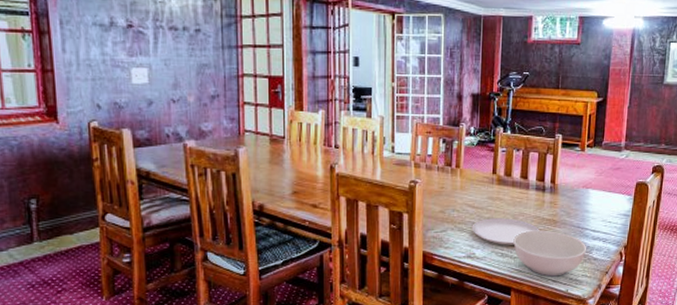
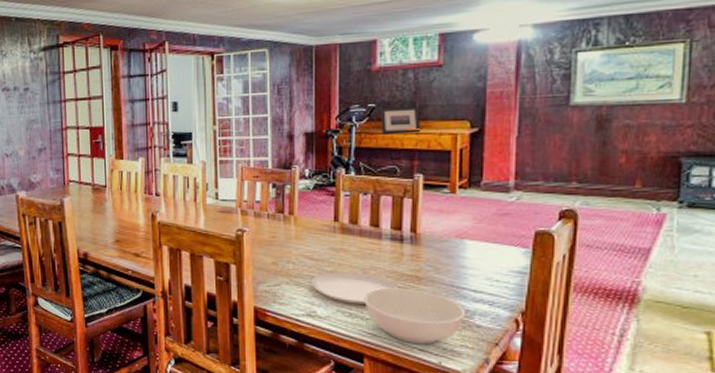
picture frame: none [532,76,562,100] -> present [380,105,420,134]

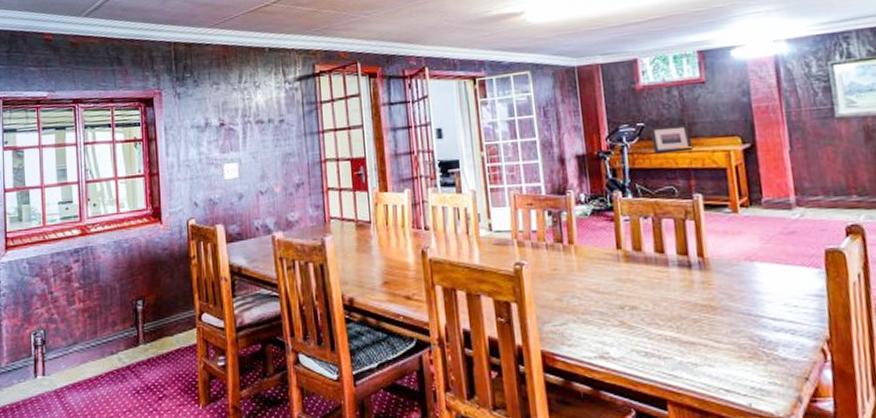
plate: present [311,272,400,304] -> none [599,305,695,341]
bowl: present [364,287,466,345] -> none [658,319,769,385]

